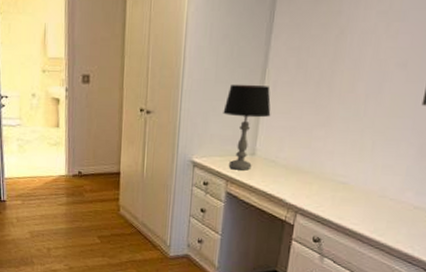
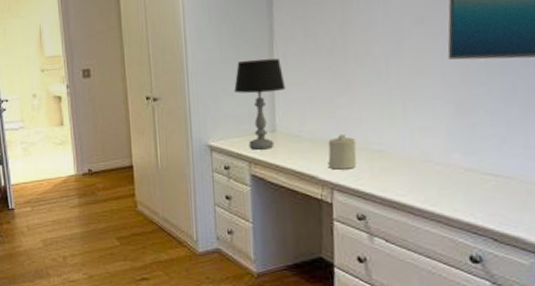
candle: none [296,164,325,196] -> present [328,135,357,170]

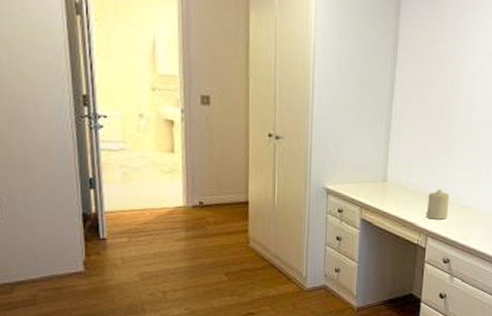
table lamp: present [234,58,286,150] -> none [354,111,399,197]

